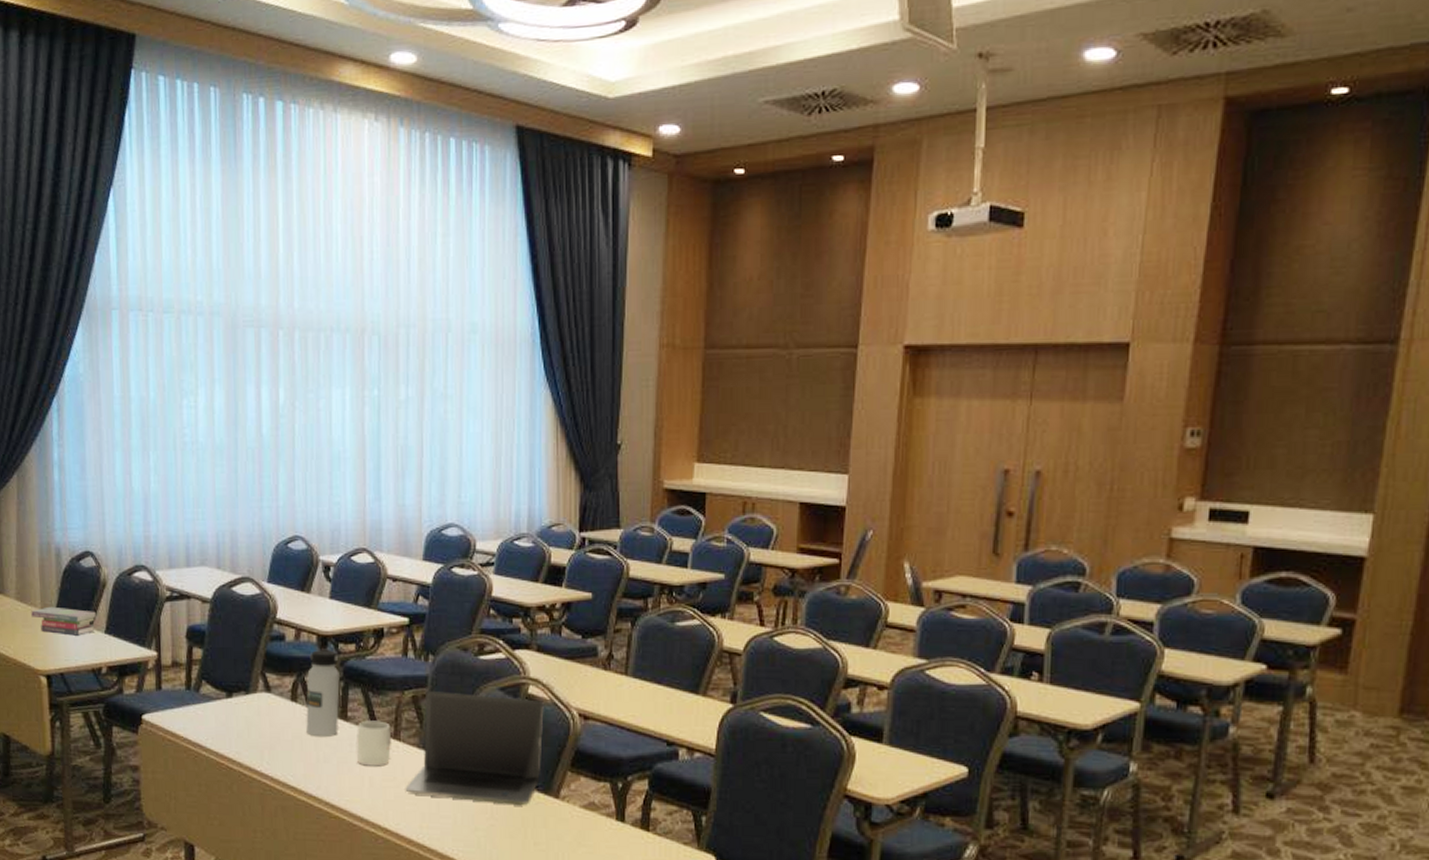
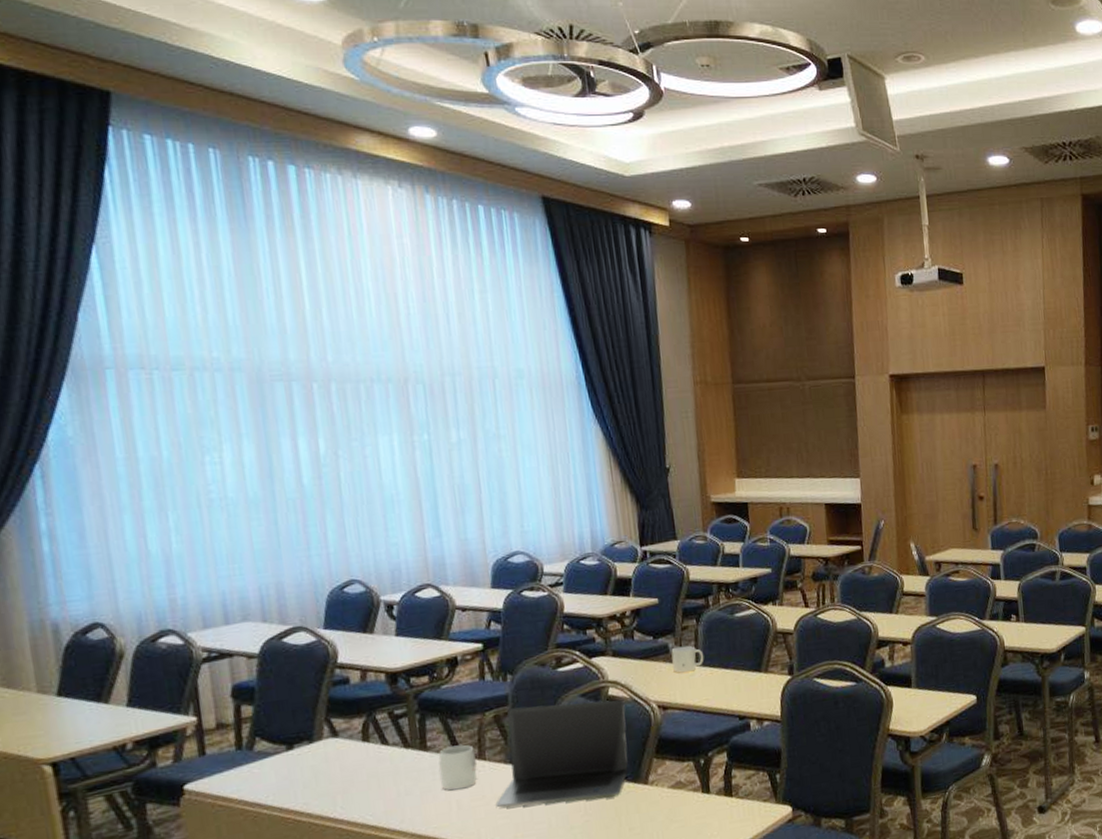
books: present [31,606,96,636] -> none [23,685,113,717]
water bottle: present [306,650,340,738] -> none [378,685,419,772]
mug: none [600,651,635,683] -> present [671,646,704,674]

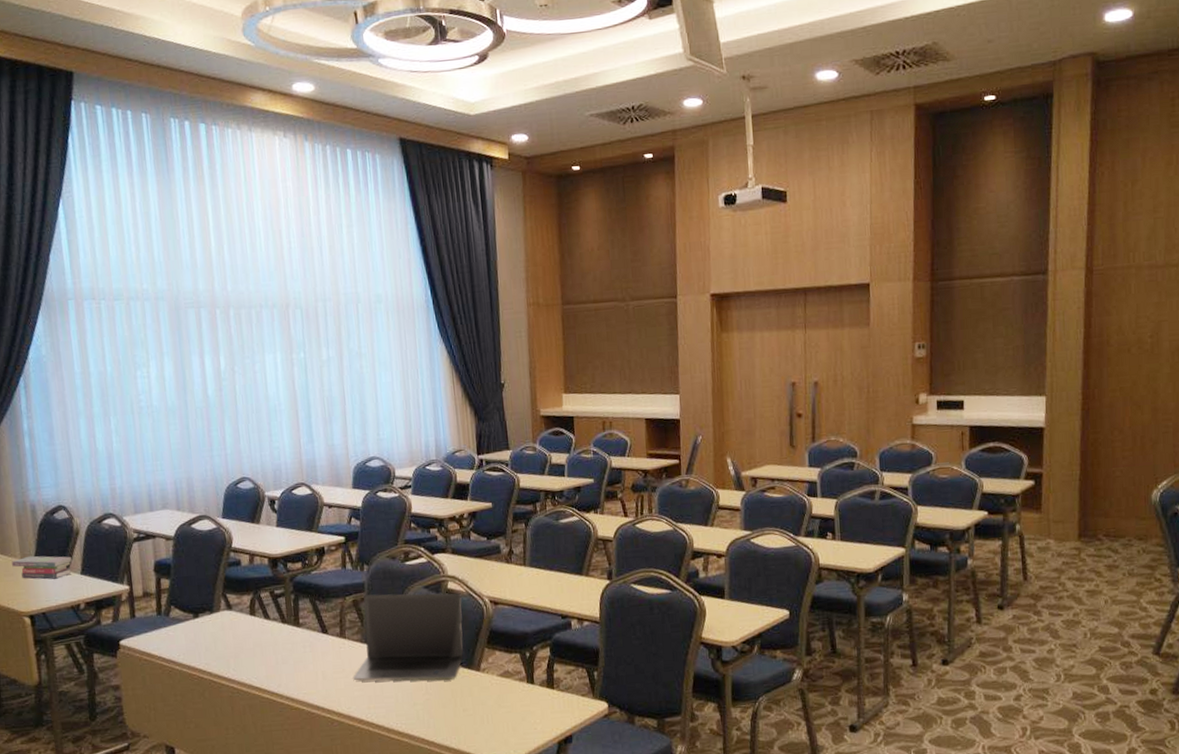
books: none [23,685,113,717] -> present [11,555,72,579]
mug: present [438,744,477,791] -> none [308,624,339,663]
mug: present [671,646,704,674] -> none [502,547,532,573]

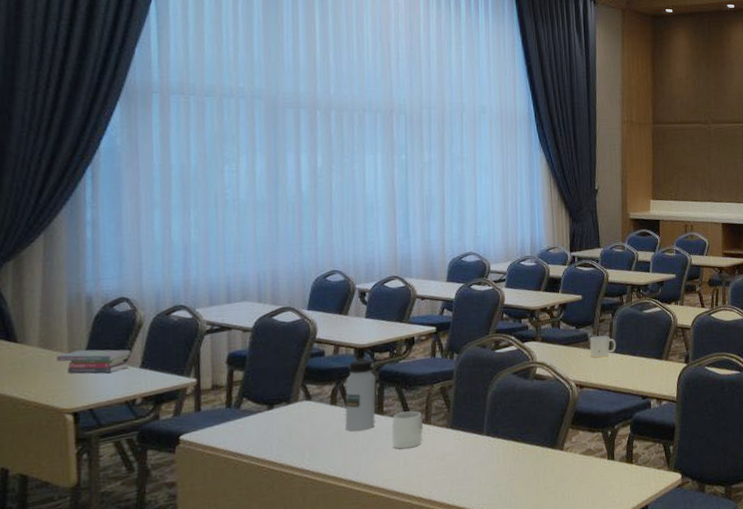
water bottle: none [262,569,293,643] -> present [345,359,376,432]
mug: none [308,624,339,663] -> present [391,411,423,449]
laptop computer: present [353,593,463,682] -> none [436,378,549,466]
mug: none [502,547,532,573] -> present [590,335,616,359]

